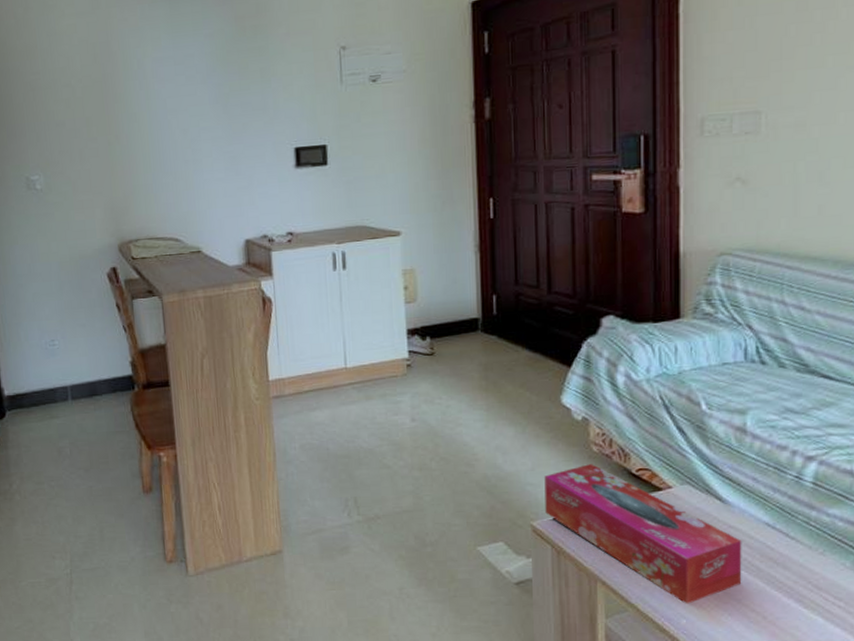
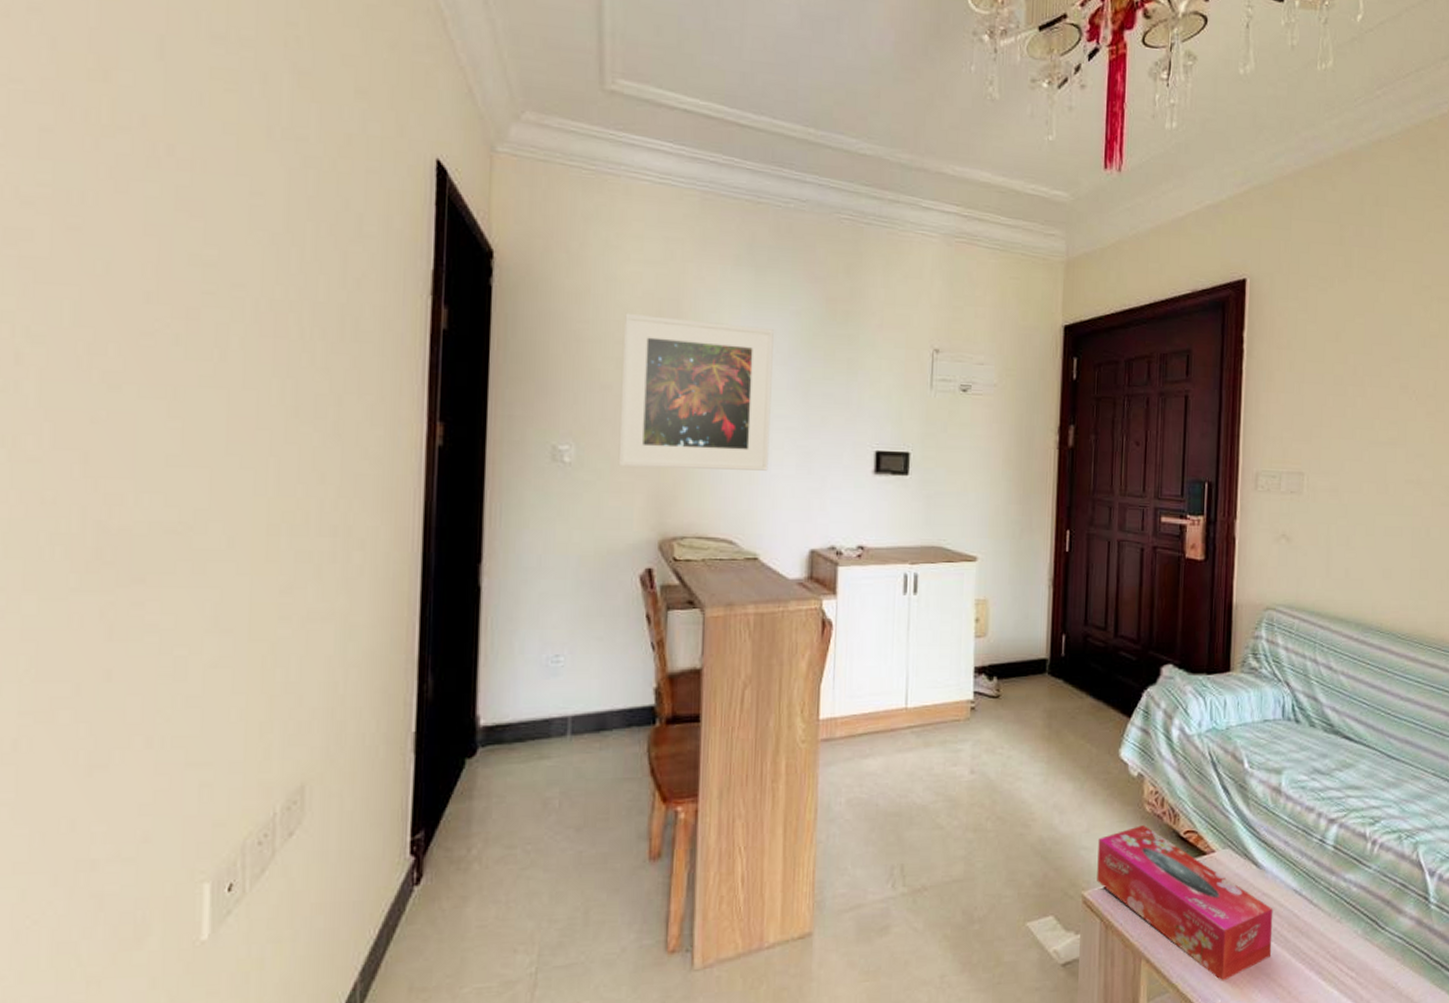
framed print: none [67,53,201,188] -> present [618,312,774,471]

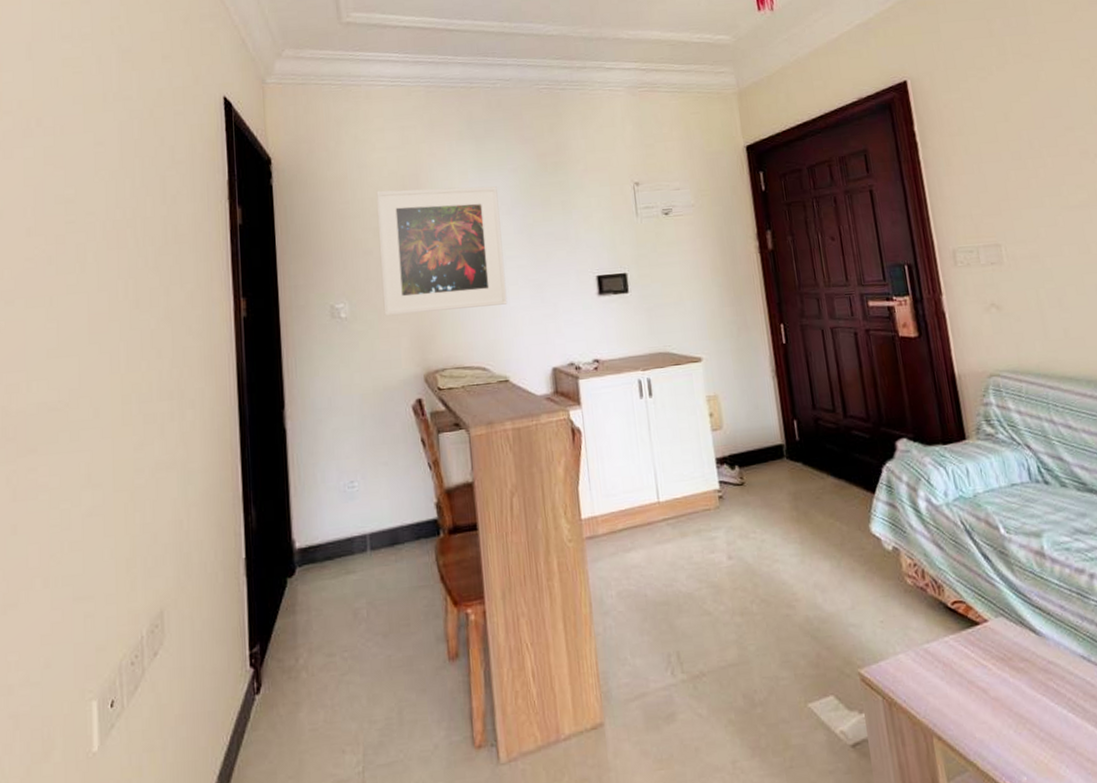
tissue box: present [1097,825,1273,981] -> none [865,598,1072,757]

